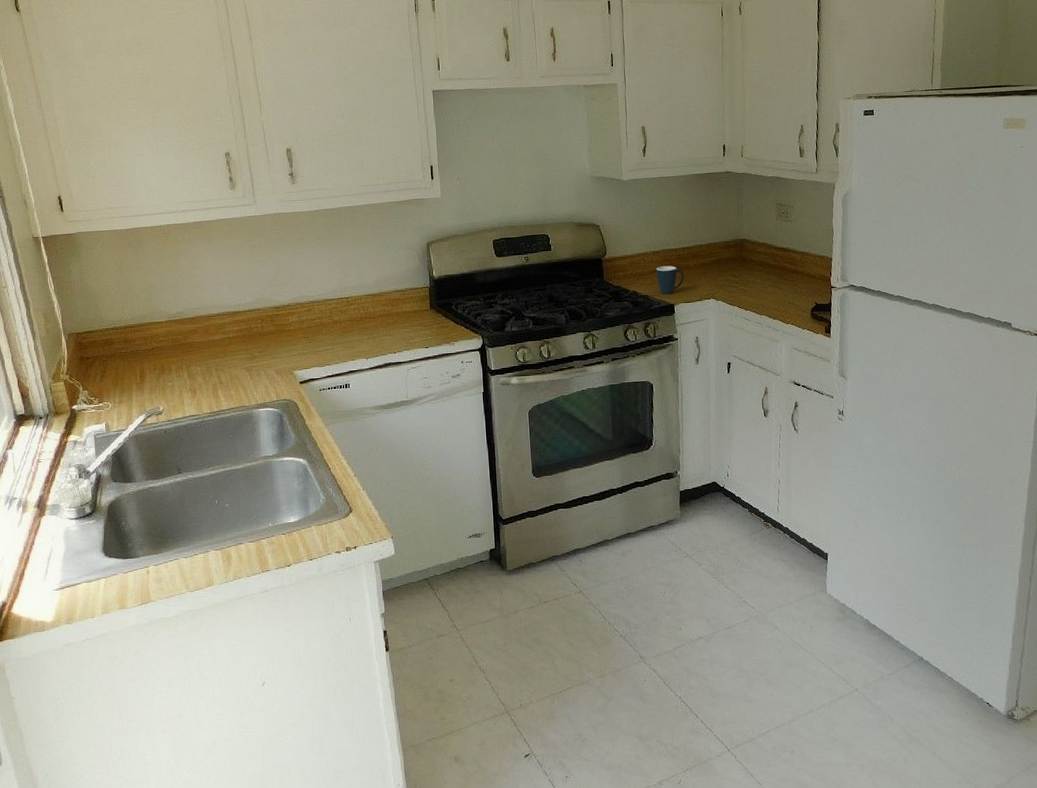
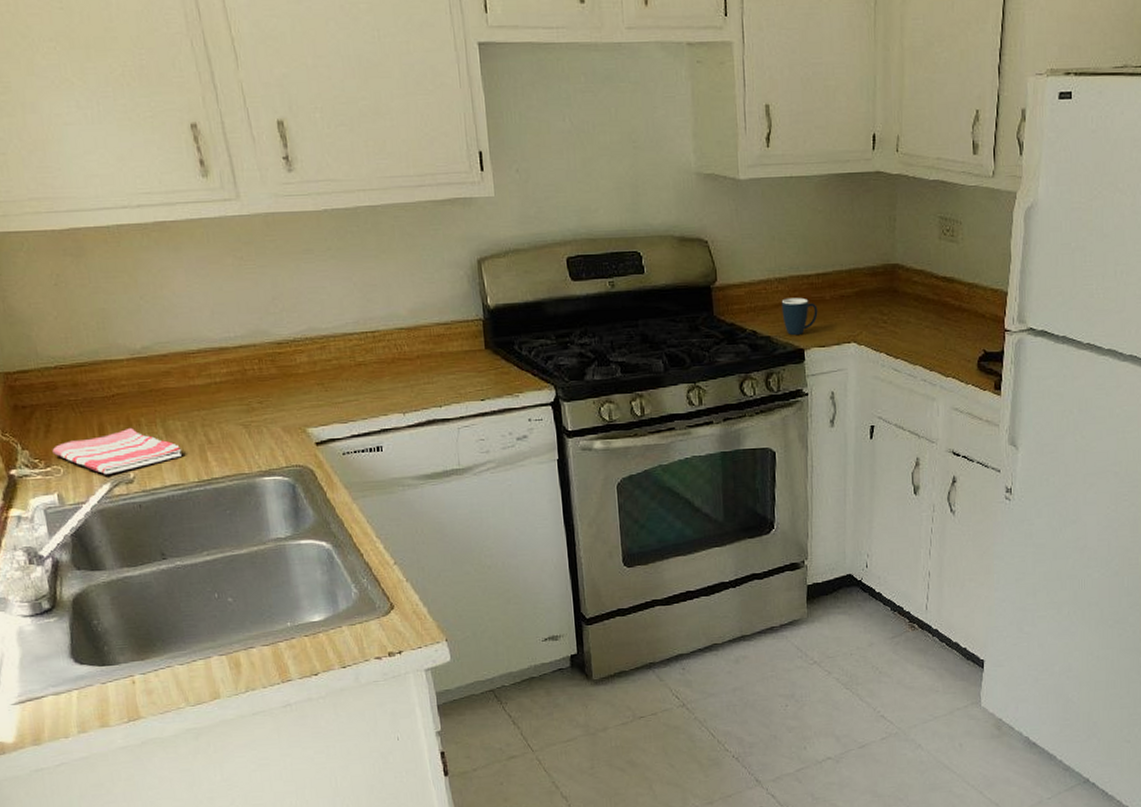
dish towel: none [105,372,200,408] -> present [52,427,182,475]

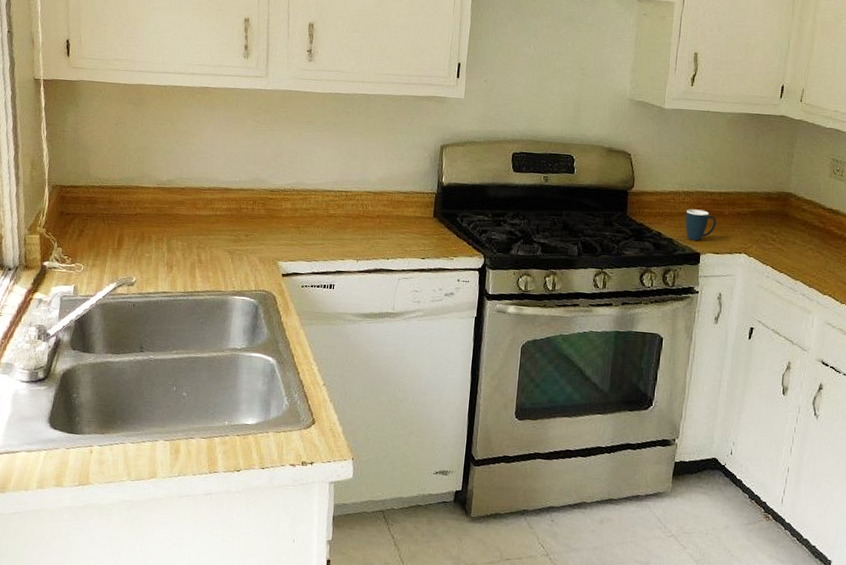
dish towel: present [52,427,182,475] -> none [79,241,178,276]

